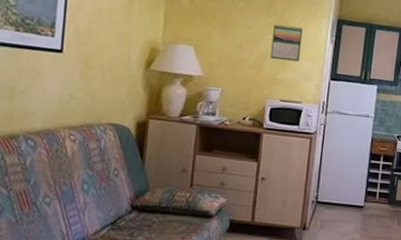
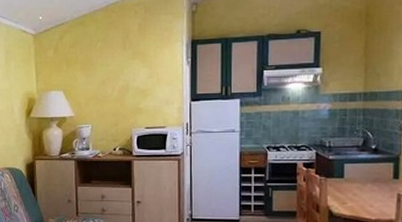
calendar: present [270,24,303,62] -> none [131,55,159,91]

